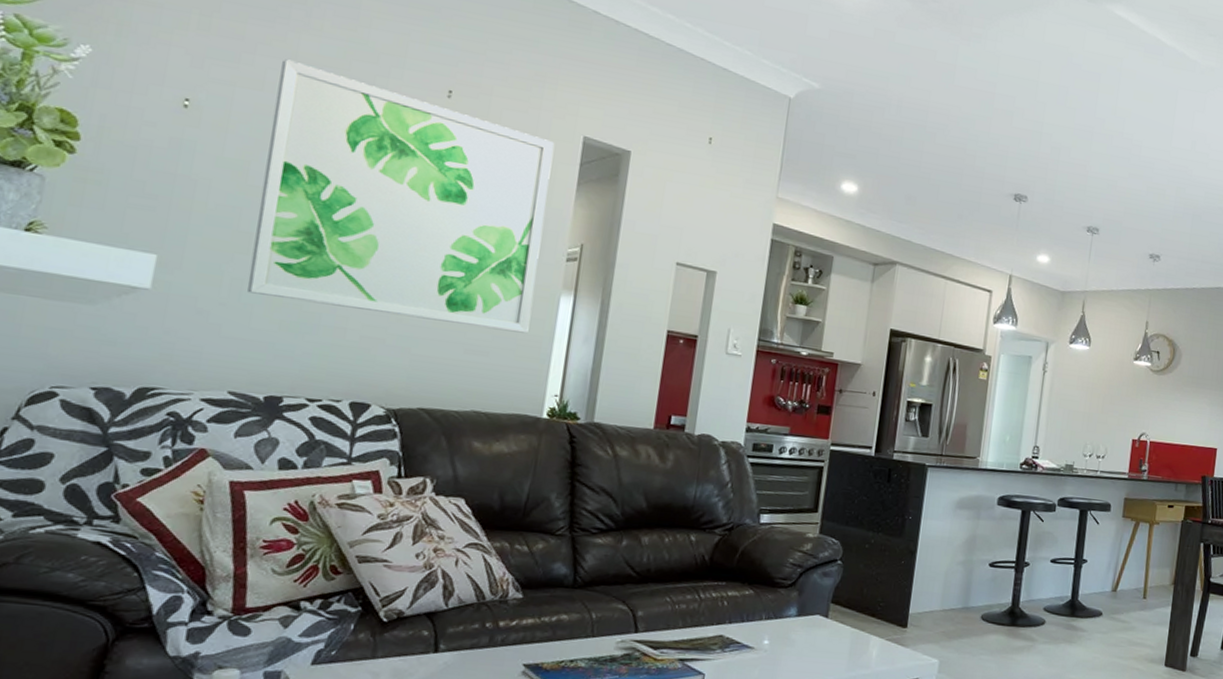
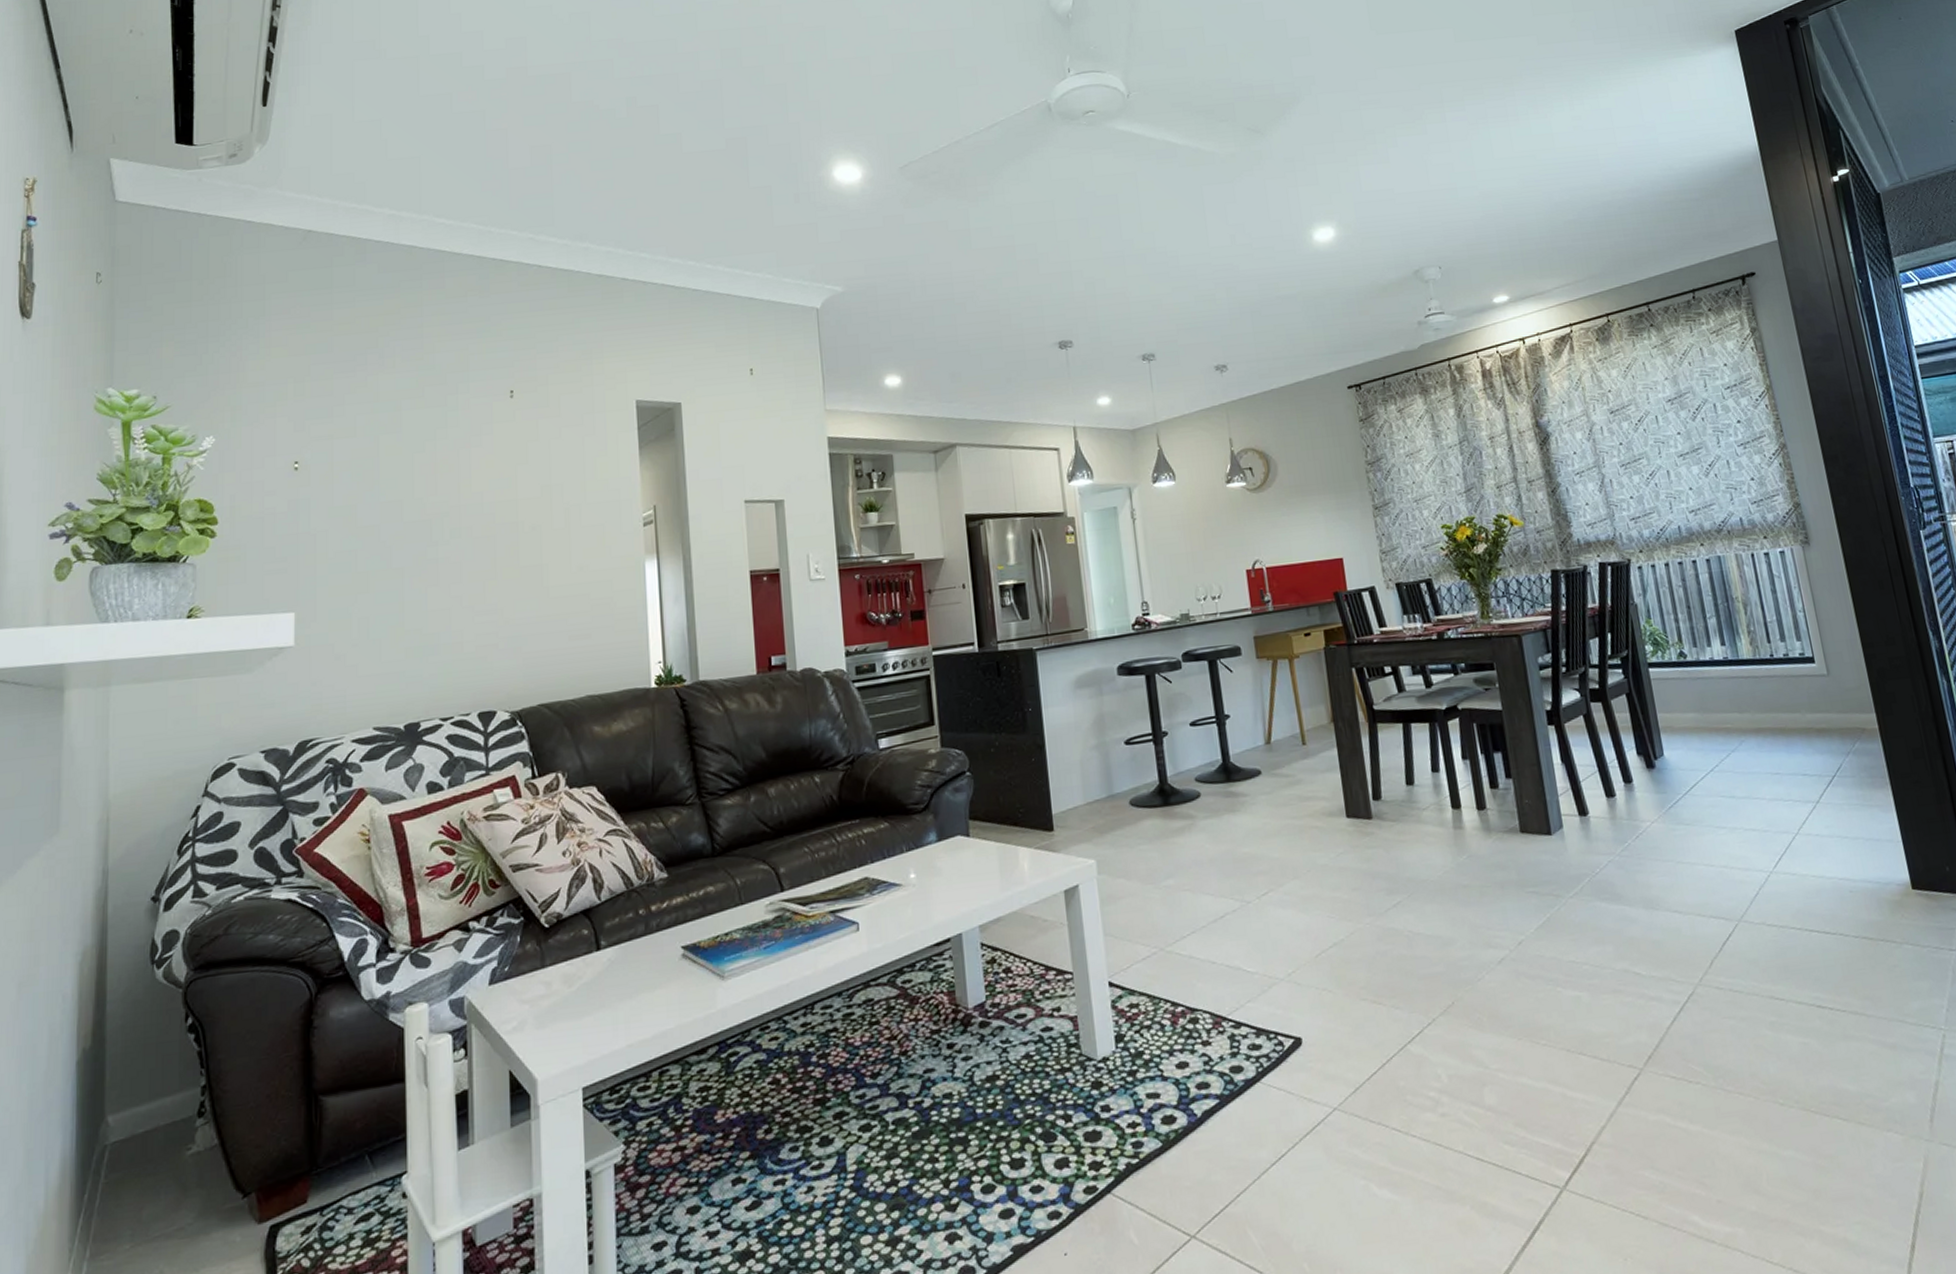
wall art: present [246,59,555,334] -> none [368,401,622,629]

